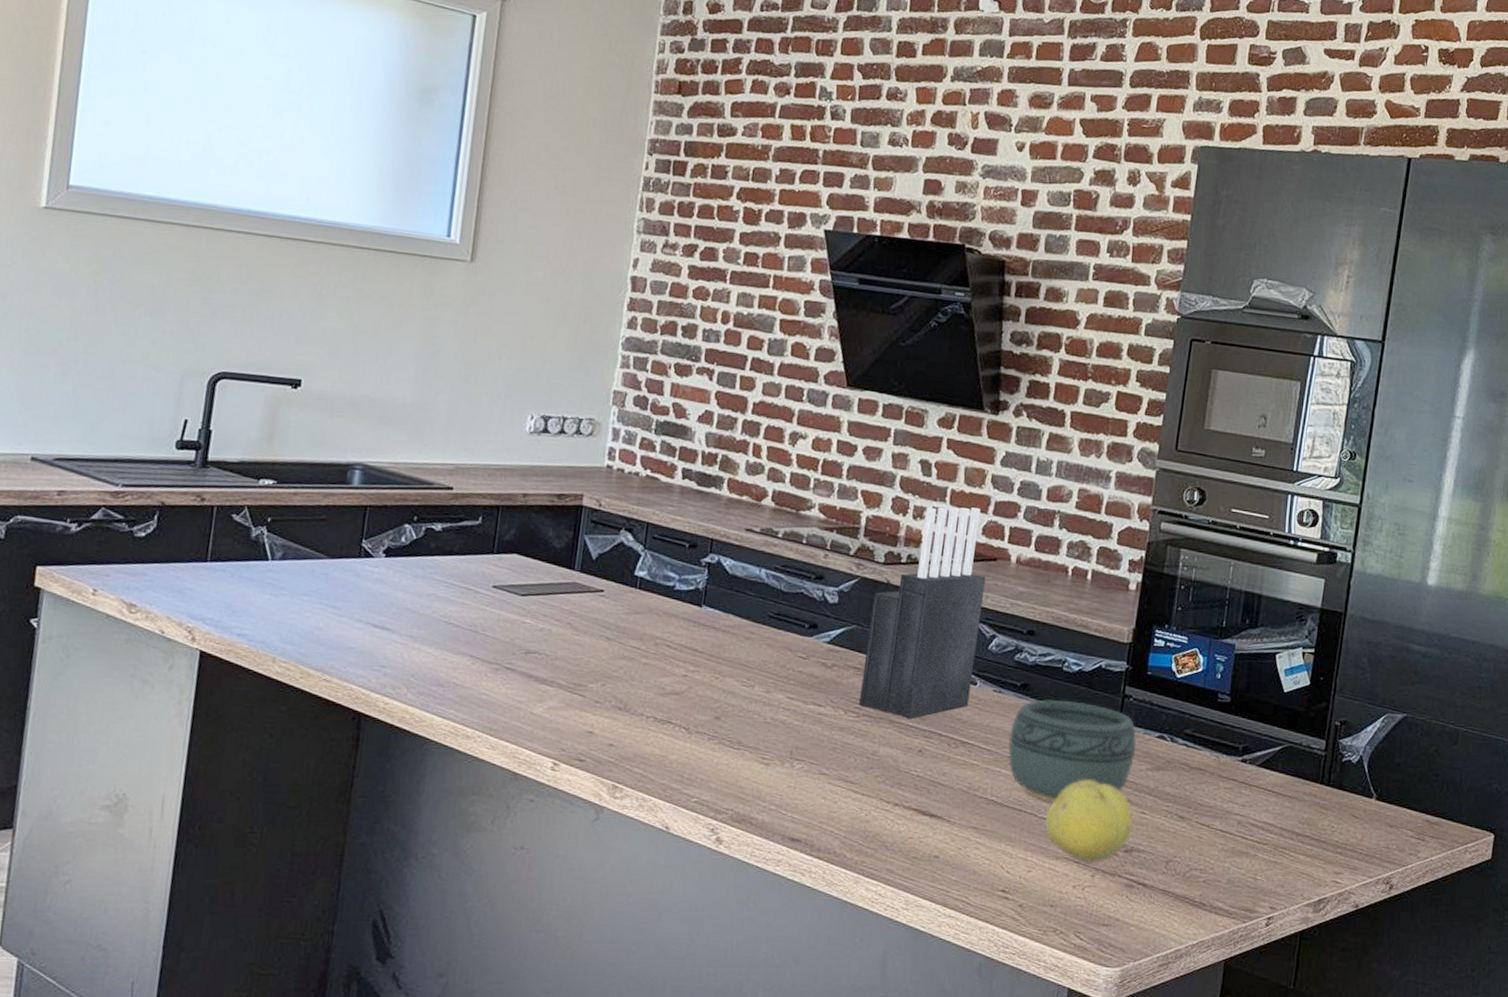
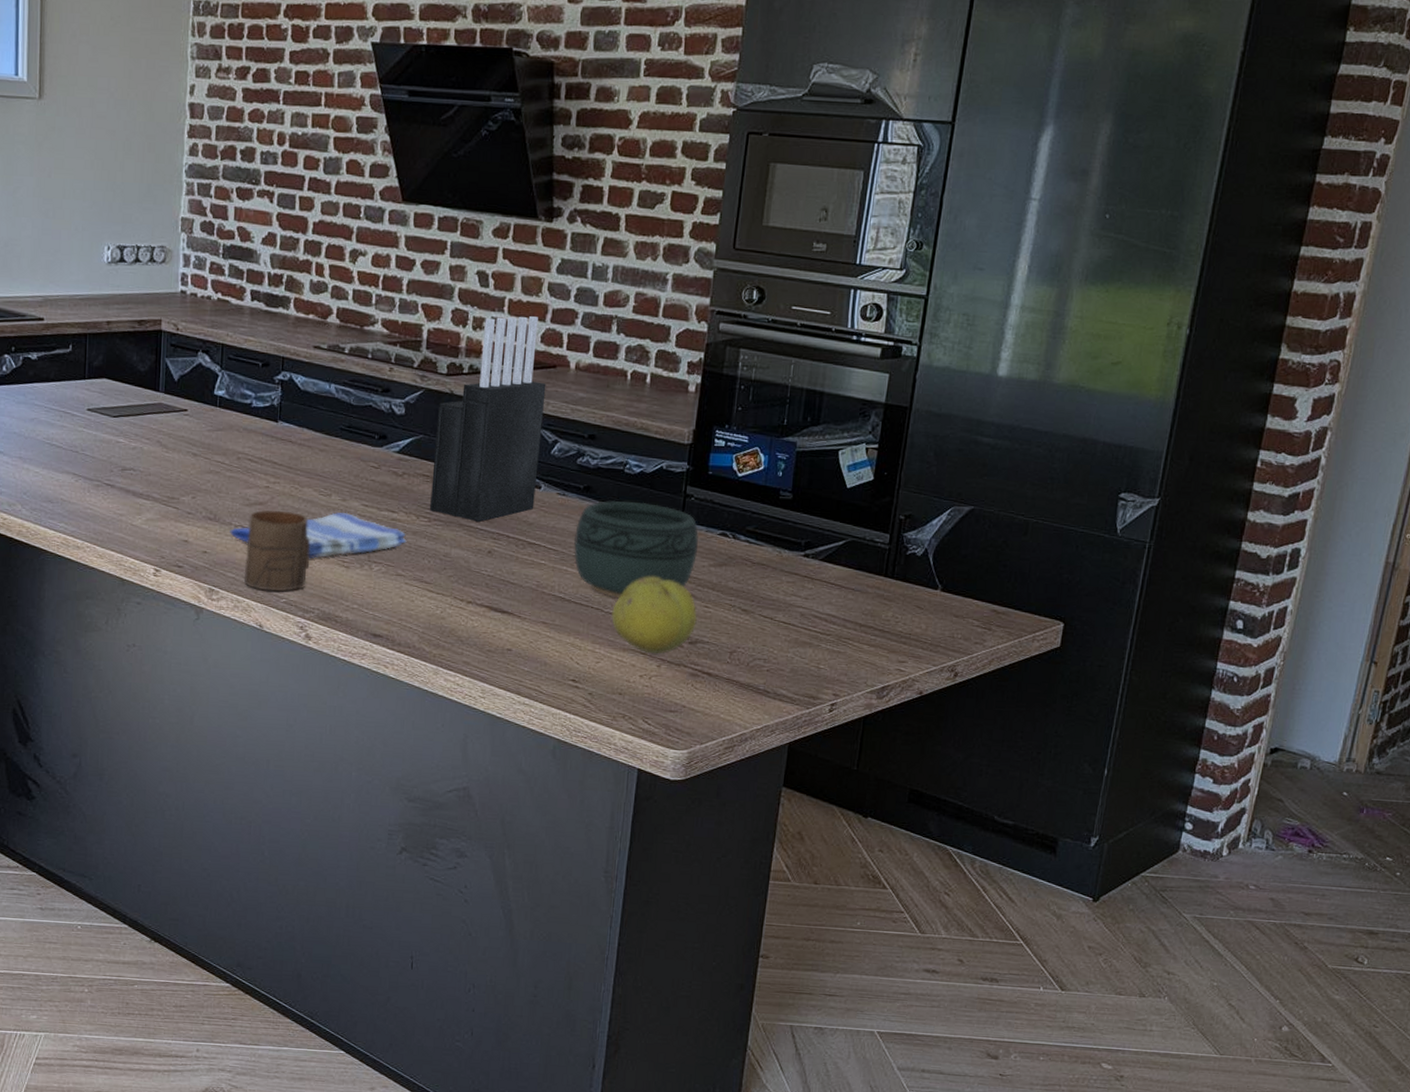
dish towel: none [640,705,833,755] -> present [230,512,407,559]
cup: none [652,699,728,791] -> present [244,509,310,592]

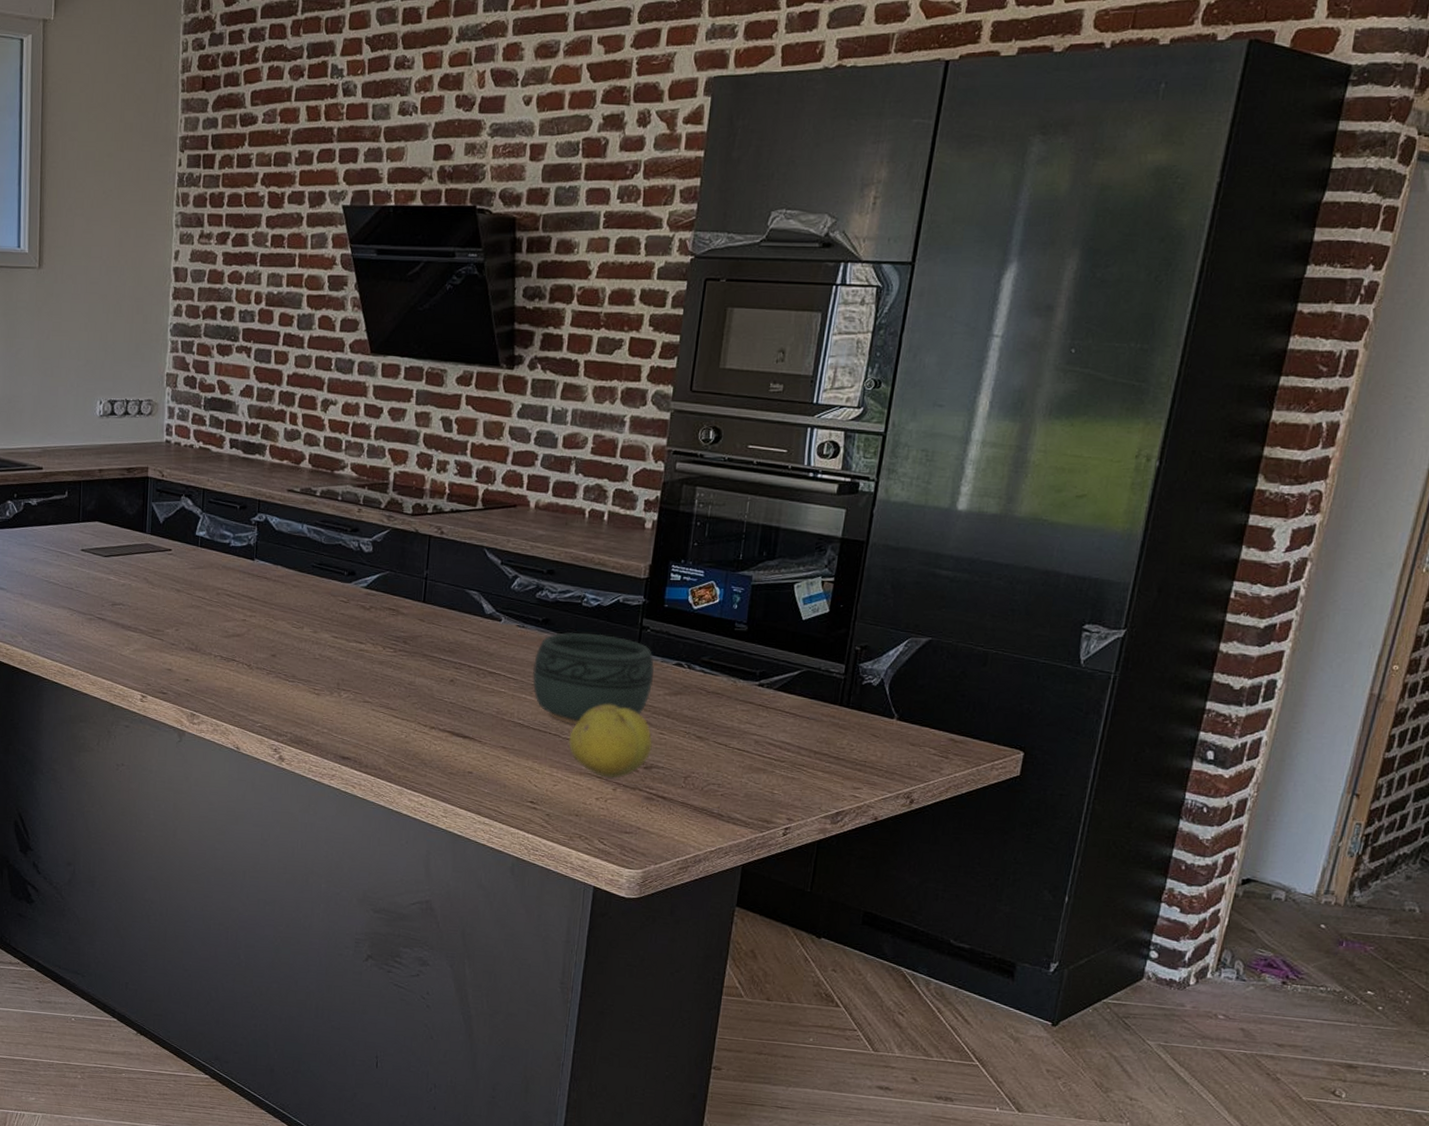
dish towel: present [230,512,407,559] -> none [210,643,374,687]
cup: present [244,509,310,592] -> none [223,641,283,717]
knife block: present [430,316,546,522] -> none [396,459,507,652]

